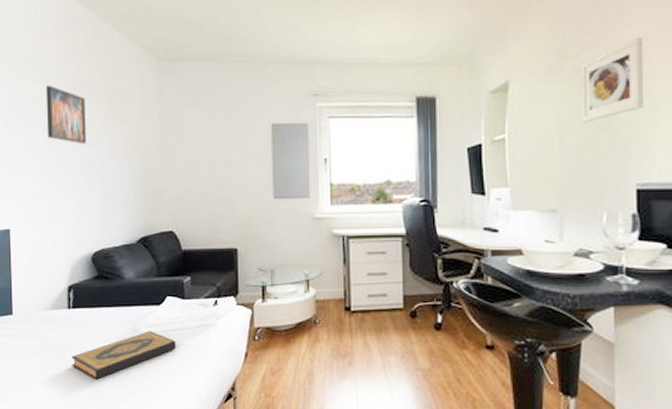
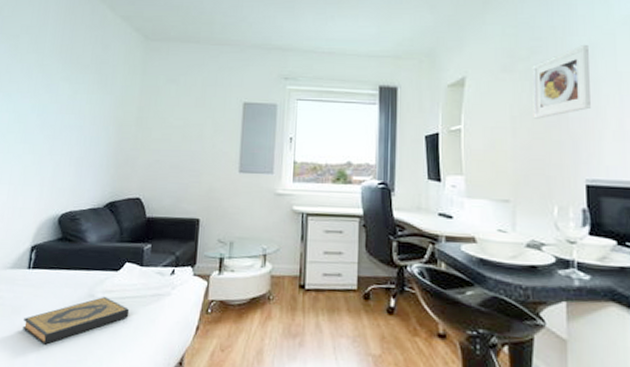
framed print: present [45,85,86,144] -> none [34,55,74,111]

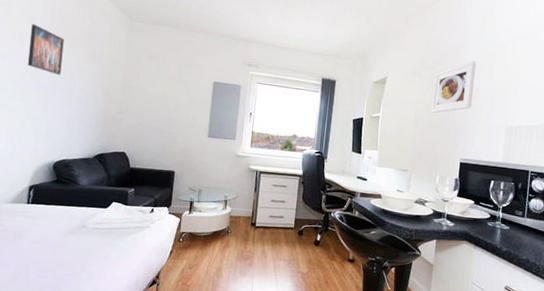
hardback book: present [23,297,130,345] -> none [24,227,116,262]
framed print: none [34,55,74,111] -> present [27,24,64,75]

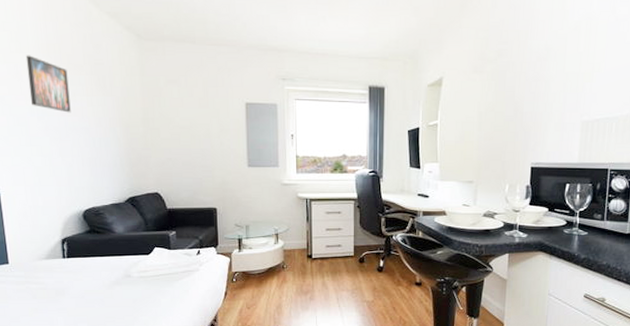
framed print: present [431,61,476,113] -> none [496,48,545,114]

